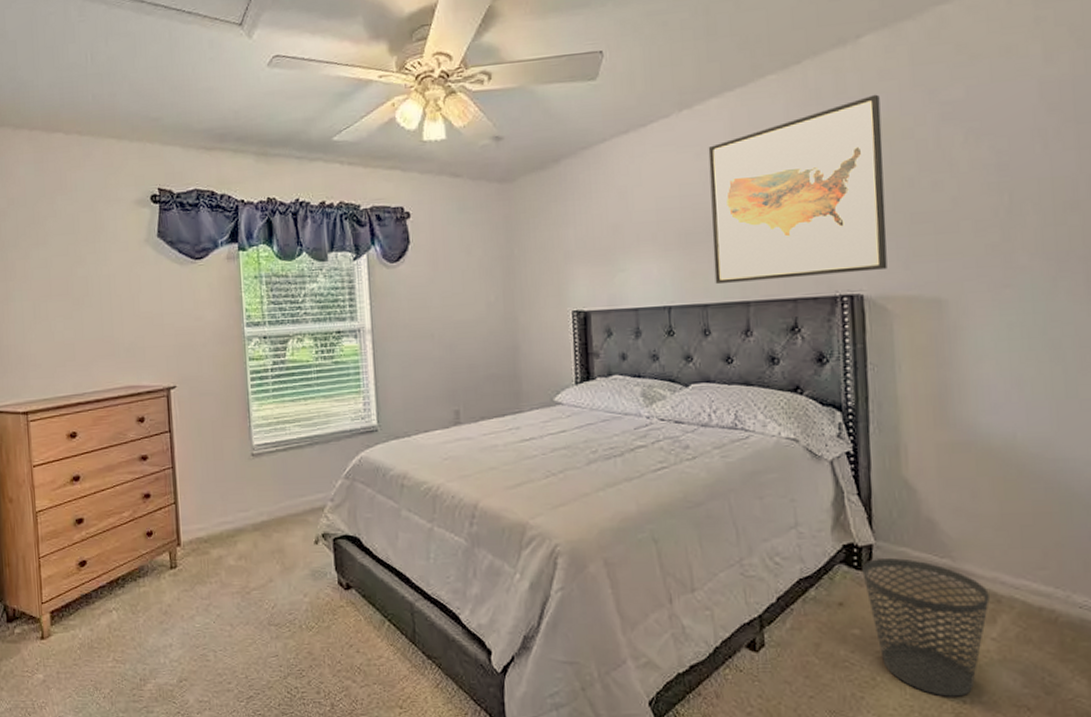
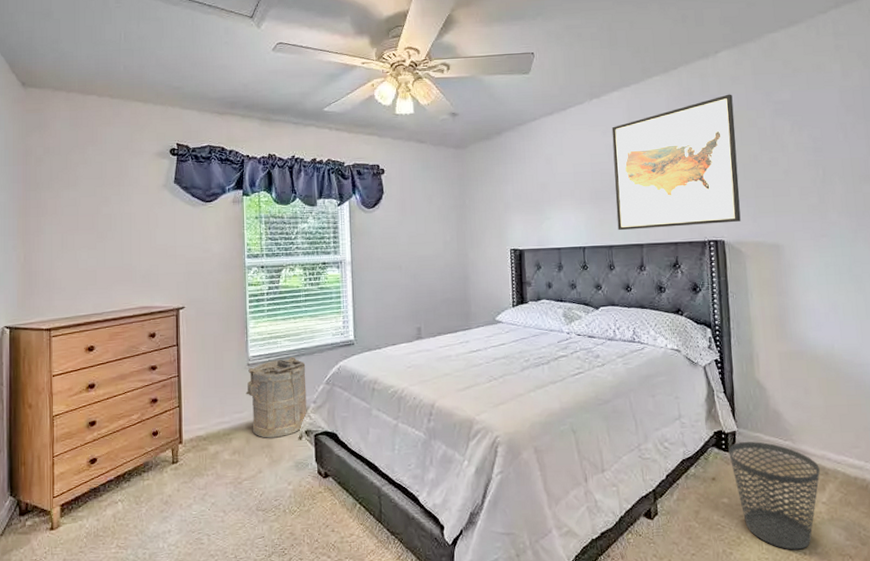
laundry hamper: none [250,445,324,542] -> present [245,356,307,438]

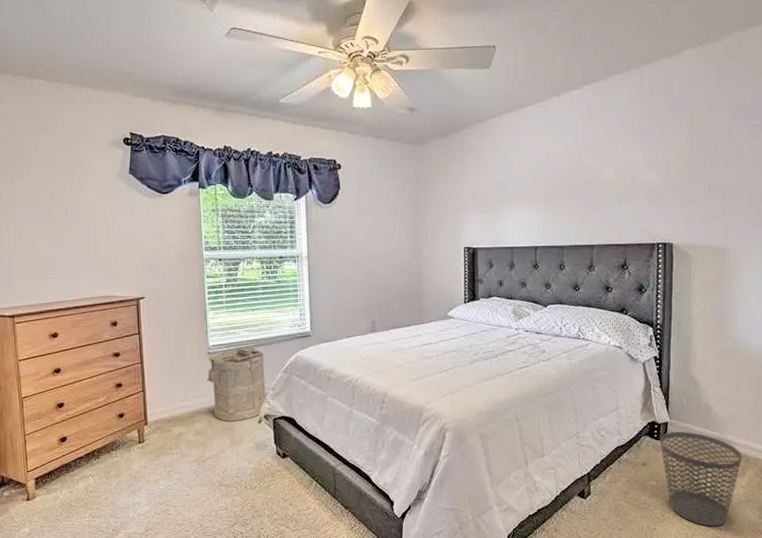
wall art: present [611,94,741,231] -> none [569,95,693,232]

